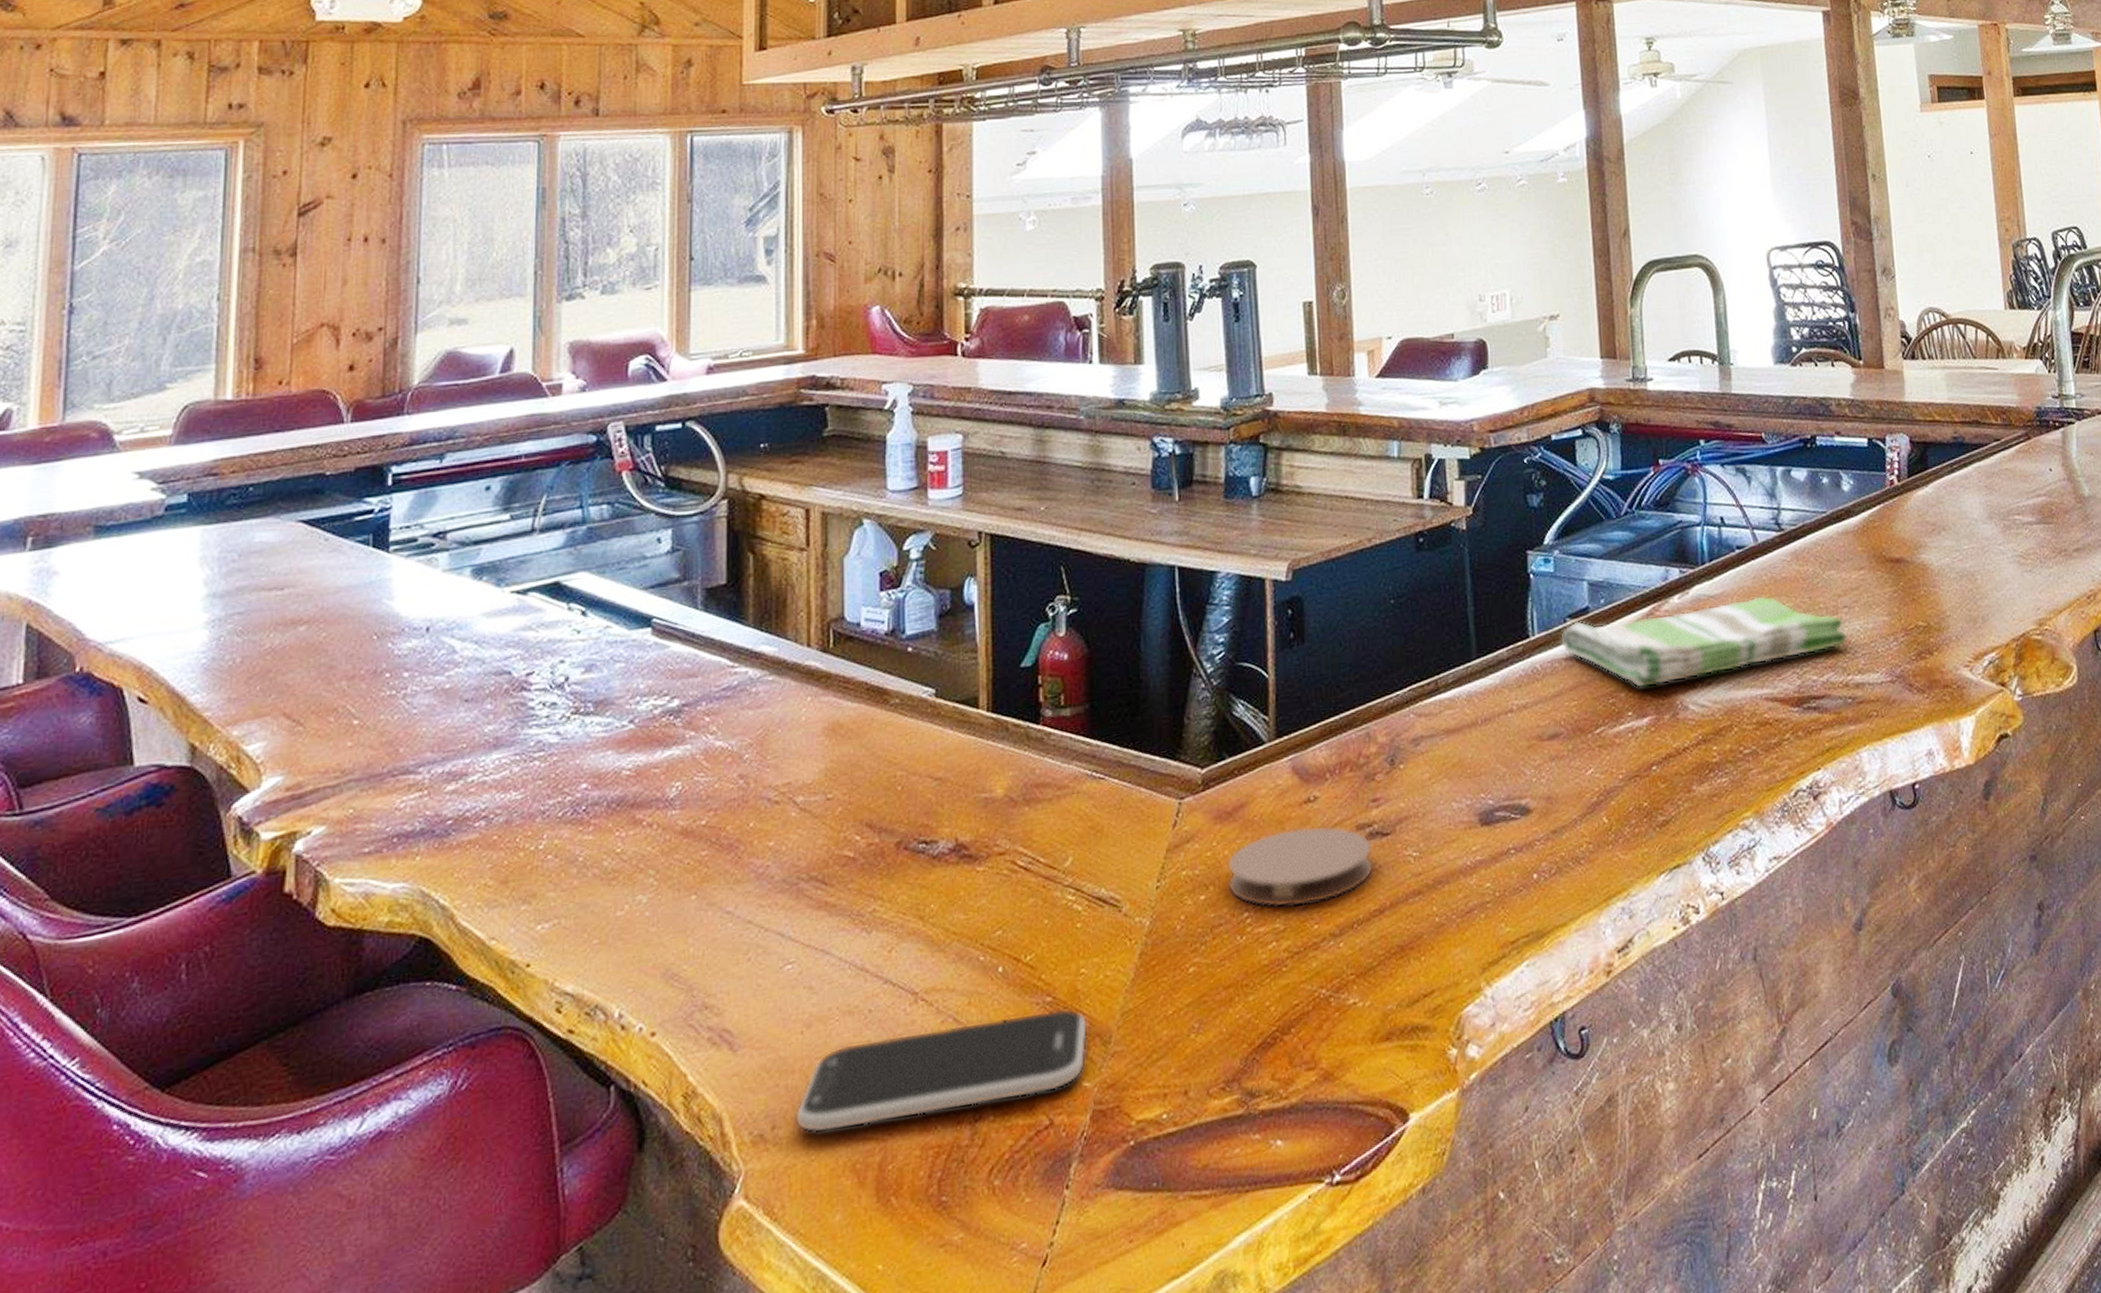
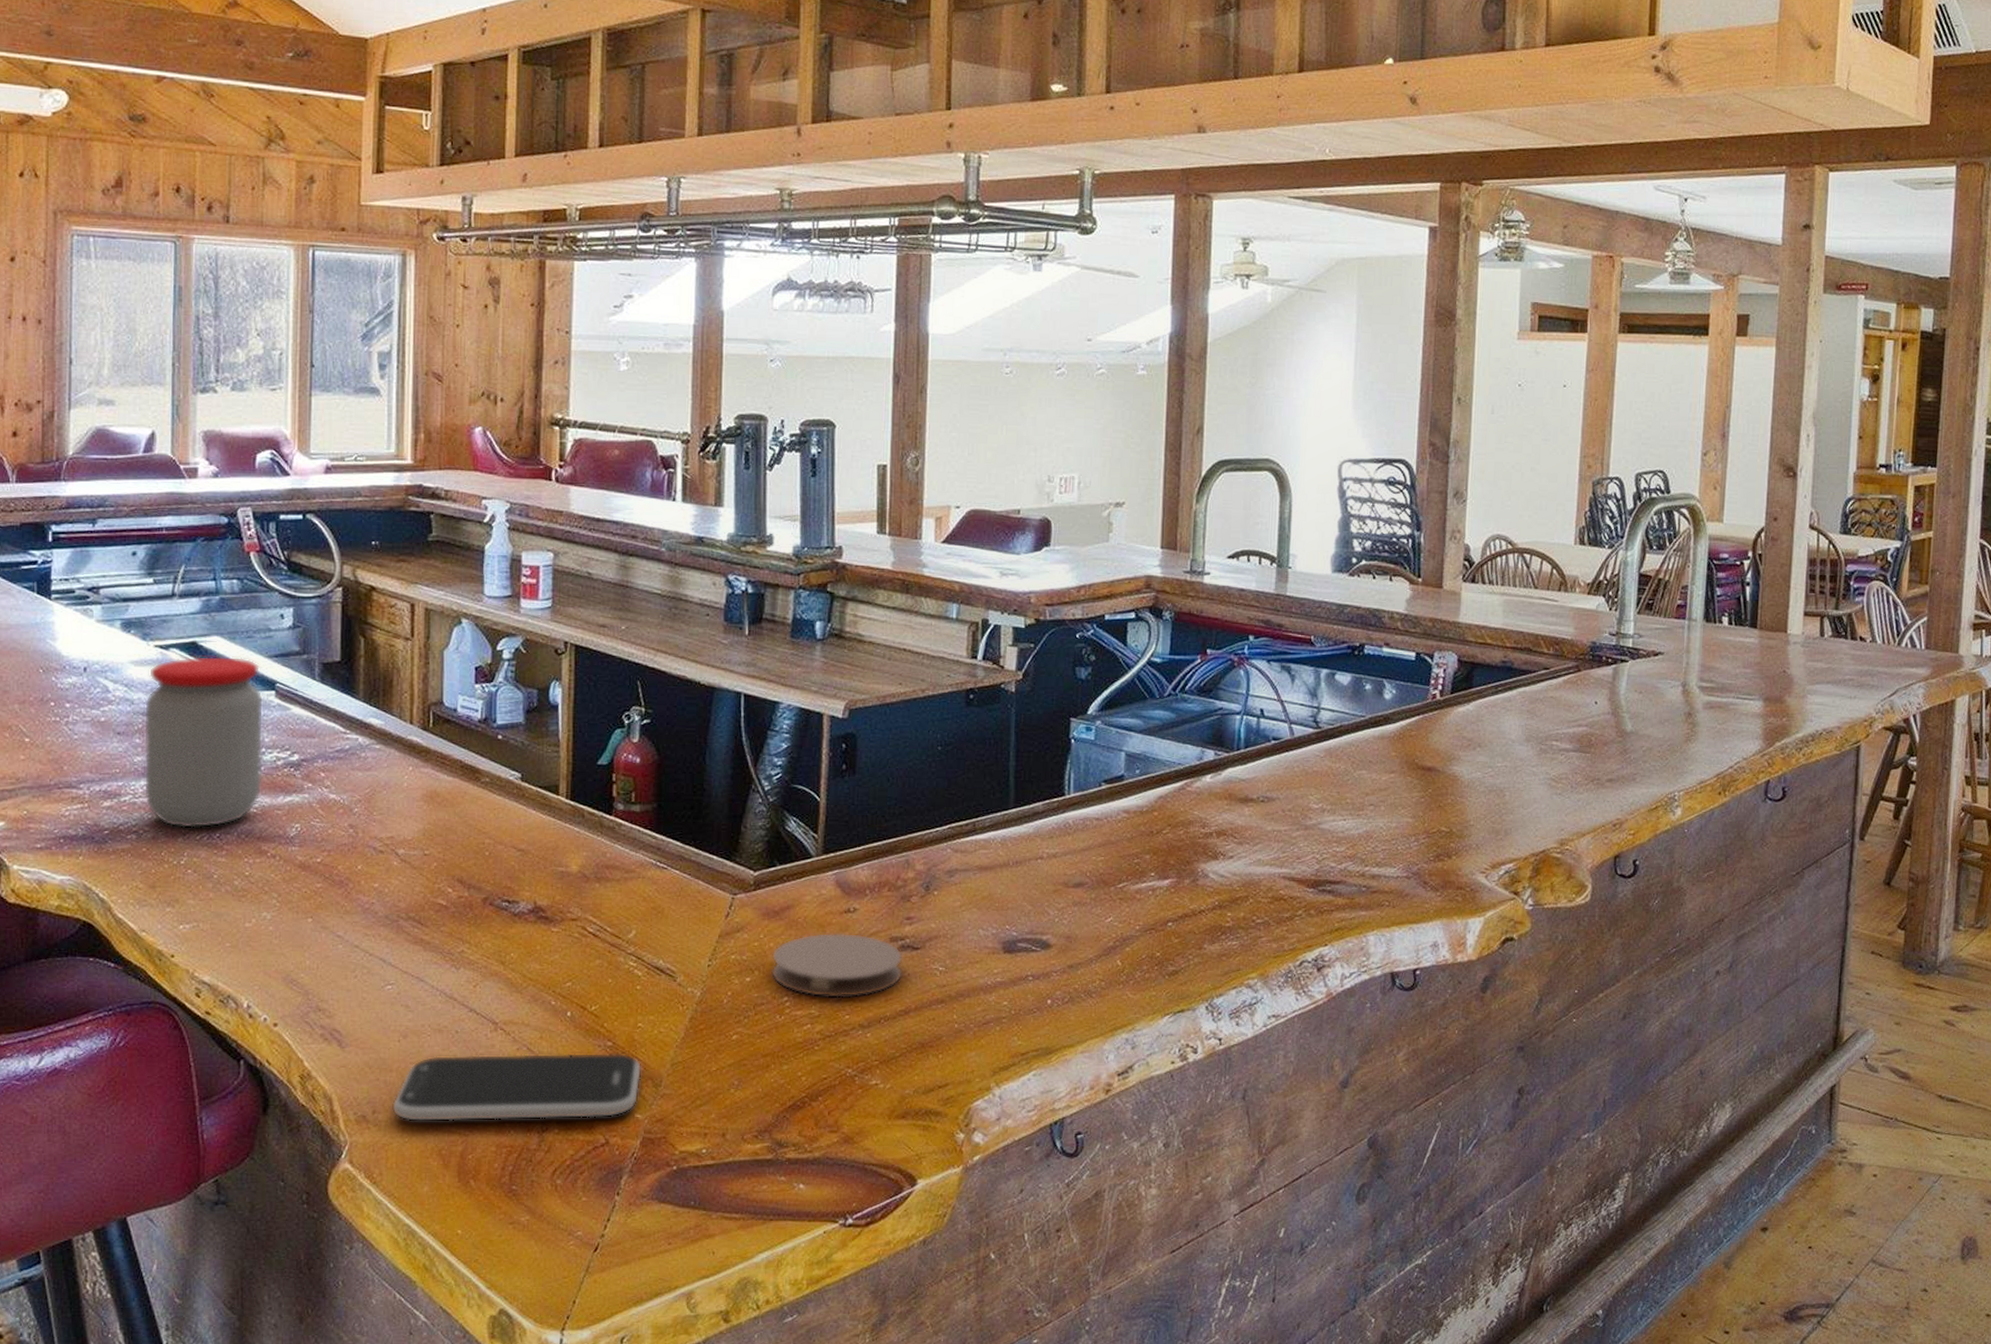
jar: none [495,593,639,806] -> present [143,656,264,828]
dish towel: present [1559,596,1848,689] -> none [1093,785,1370,854]

